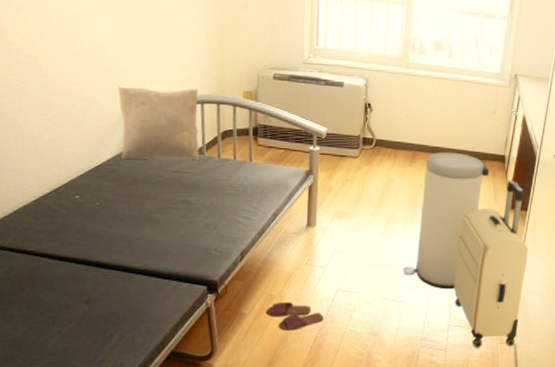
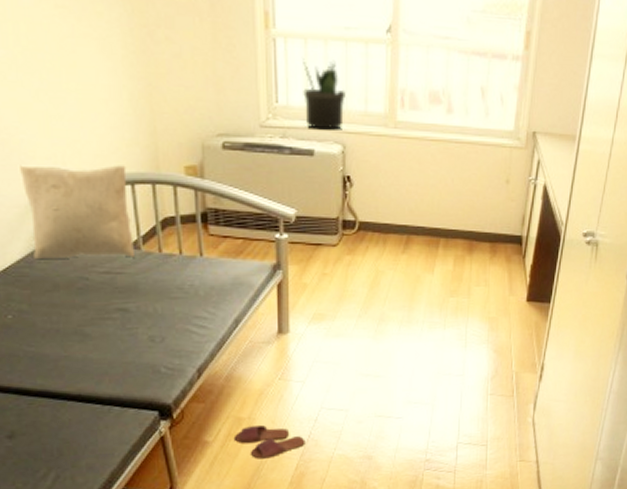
planter: none [338,13,370,68] -> present [303,58,346,130]
pedal bin: present [403,152,490,289] -> none [400,234,503,402]
suitcase: present [453,180,528,348] -> none [462,266,552,468]

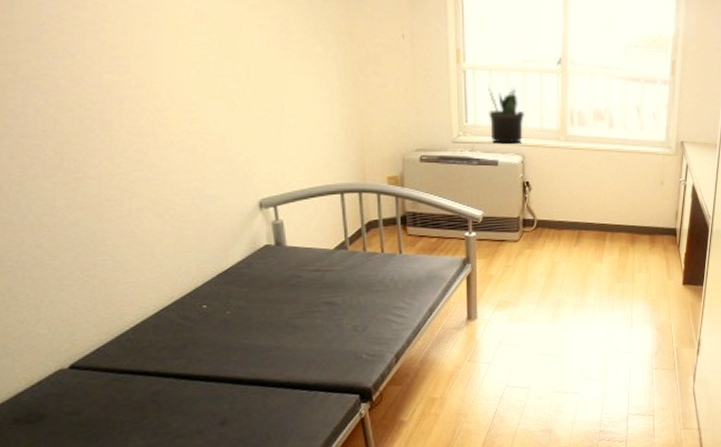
pillow: present [20,165,136,260] -> none [244,177,343,261]
slippers: present [235,424,305,459] -> none [428,403,492,436]

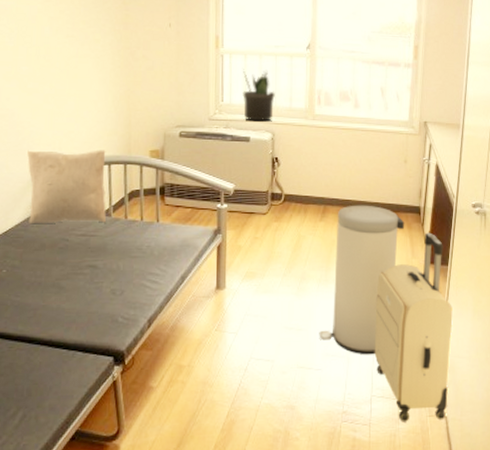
pillow: none [244,177,343,261] -> present [27,150,107,224]
pedal bin: none [575,228,661,376] -> present [319,205,405,355]
suitcase: none [630,254,707,436] -> present [374,232,453,422]

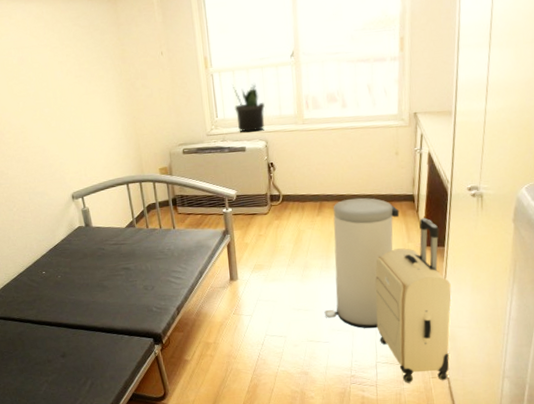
pillow: present [27,150,107,224] -> none [60,172,132,239]

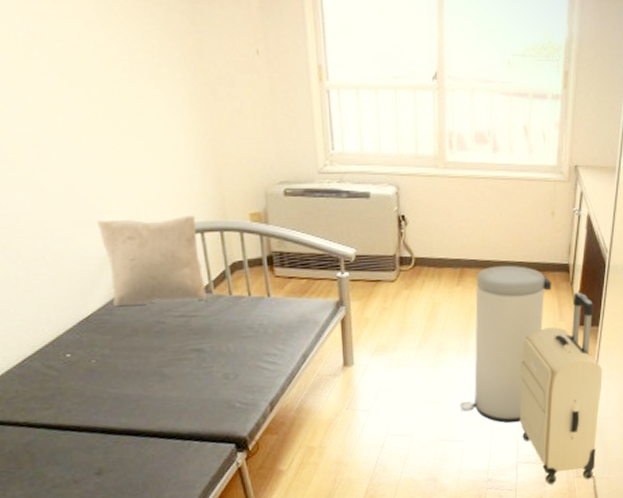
pillow: none [60,172,132,239] -> present [97,215,208,307]
planter: present [232,82,265,133] -> none [356,107,397,173]

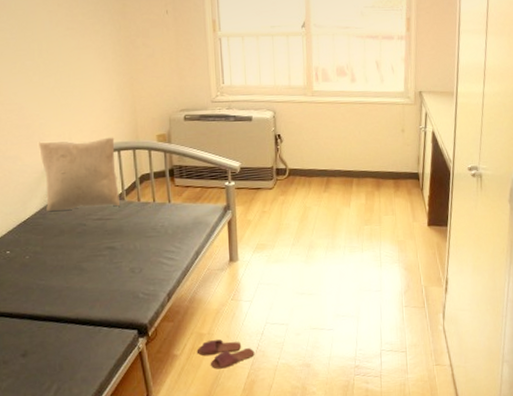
slippers: none [307,452,374,485] -> present [198,339,255,369]
pedal bin: present [460,265,552,423] -> none [329,174,405,314]
suitcase: present [519,292,603,485] -> none [380,196,454,372]

